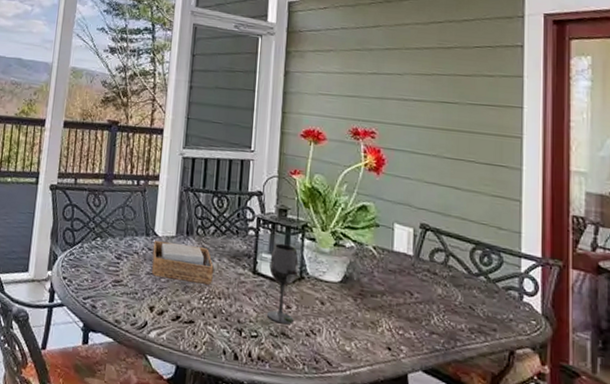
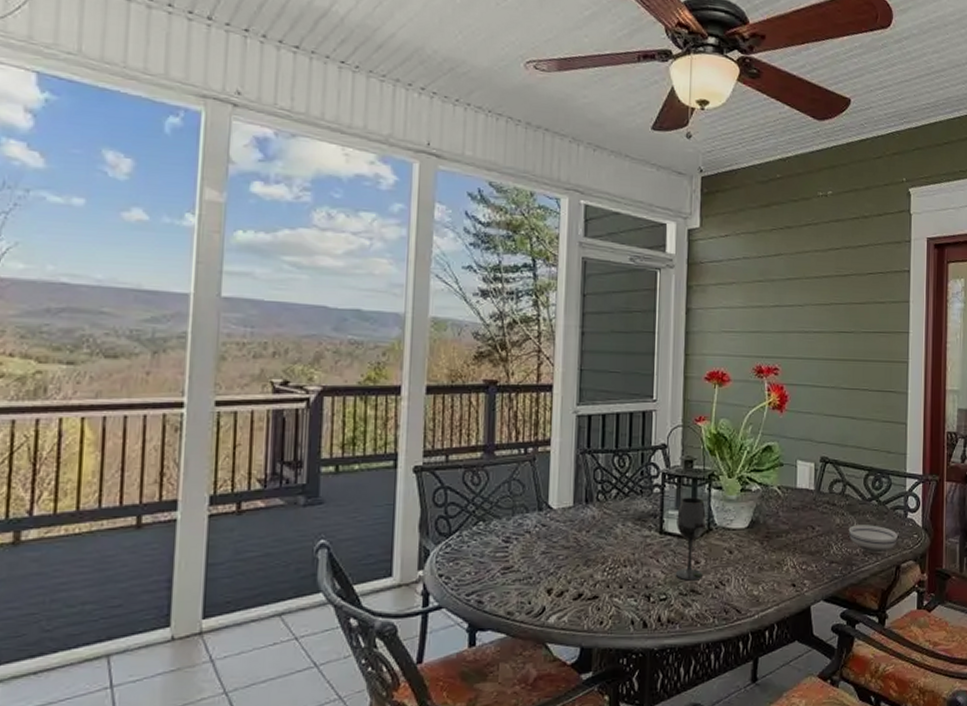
napkin holder: present [151,241,214,285] -> none [547,513,617,555]
bowl: none [451,298,511,333] -> present [848,525,898,553]

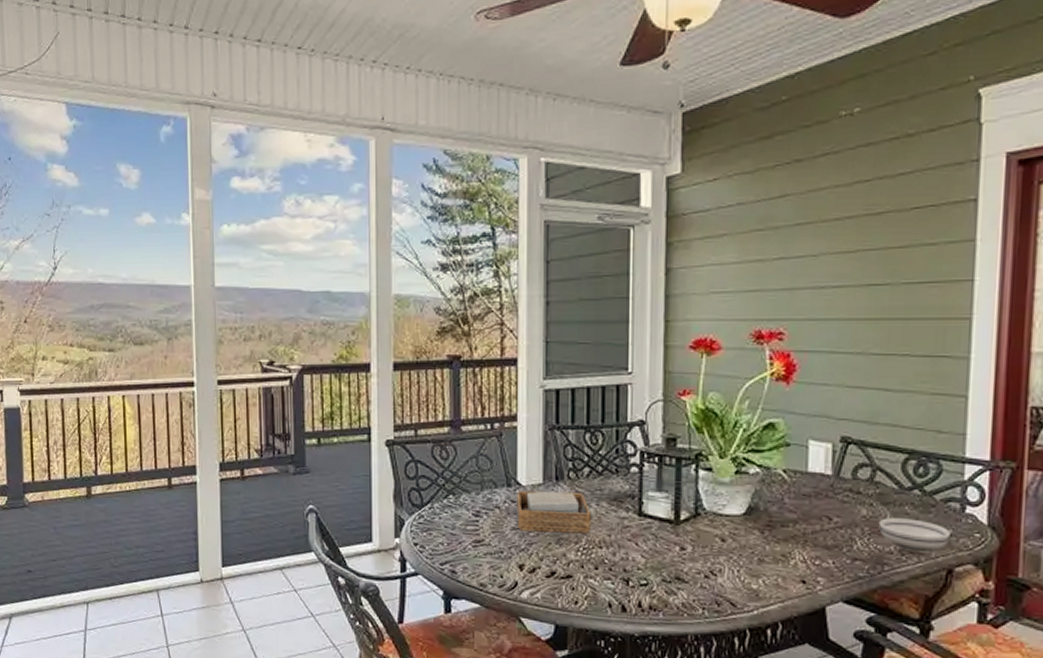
napkin holder: none [547,513,617,555] -> present [517,490,591,534]
wine glass: present [675,497,707,581] -> none [657,478,694,568]

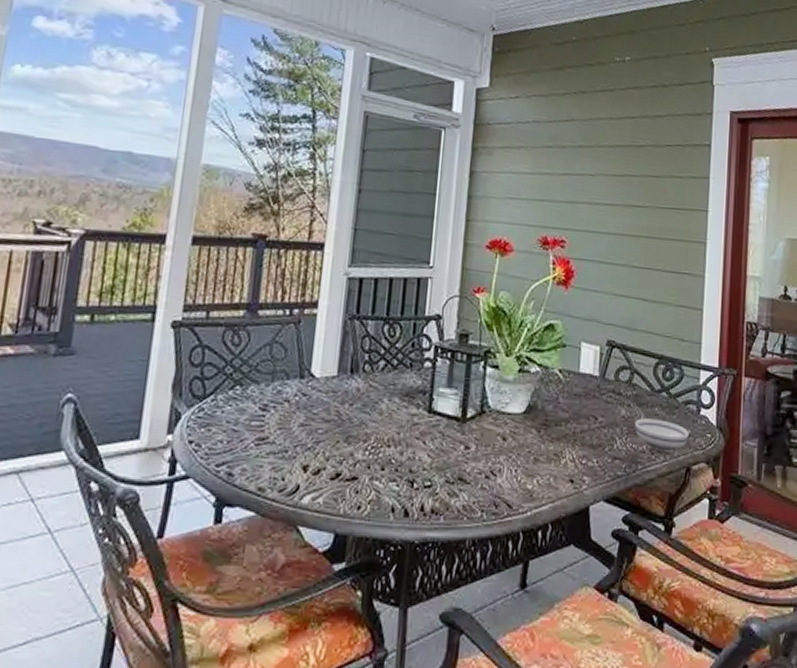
napkin holder: present [517,490,591,534] -> none [306,383,383,431]

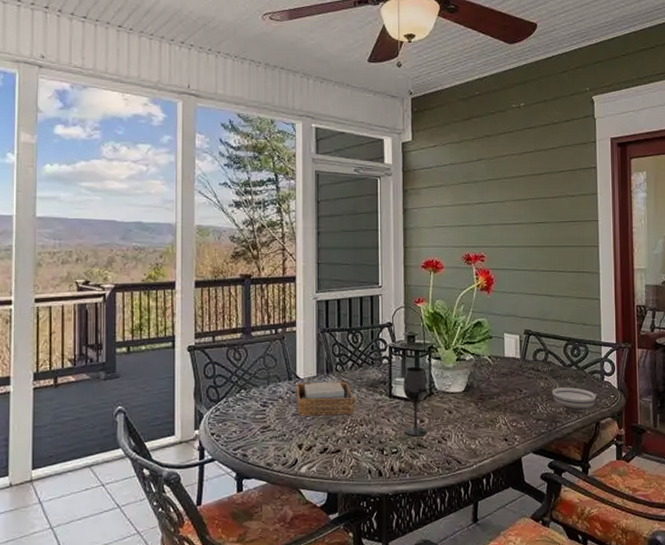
napkin holder: none [306,383,383,431] -> present [296,381,354,416]
wine glass: none [442,374,480,468] -> present [403,366,429,437]

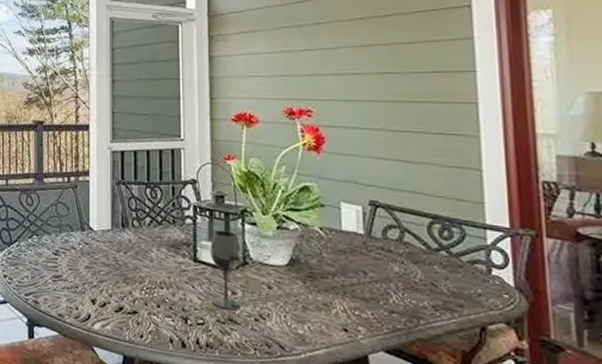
napkin holder: present [296,381,354,416] -> none [89,235,153,275]
bowl: present [552,387,596,412] -> none [411,275,480,310]

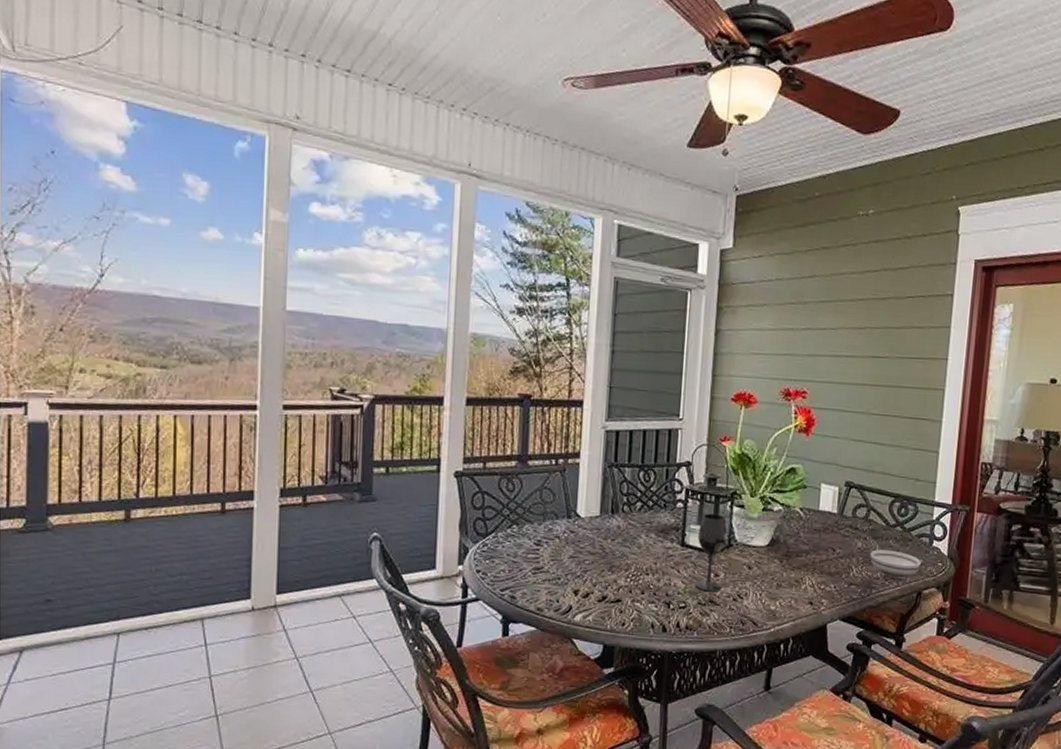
bowl: none [411,275,480,310] -> present [869,549,921,578]

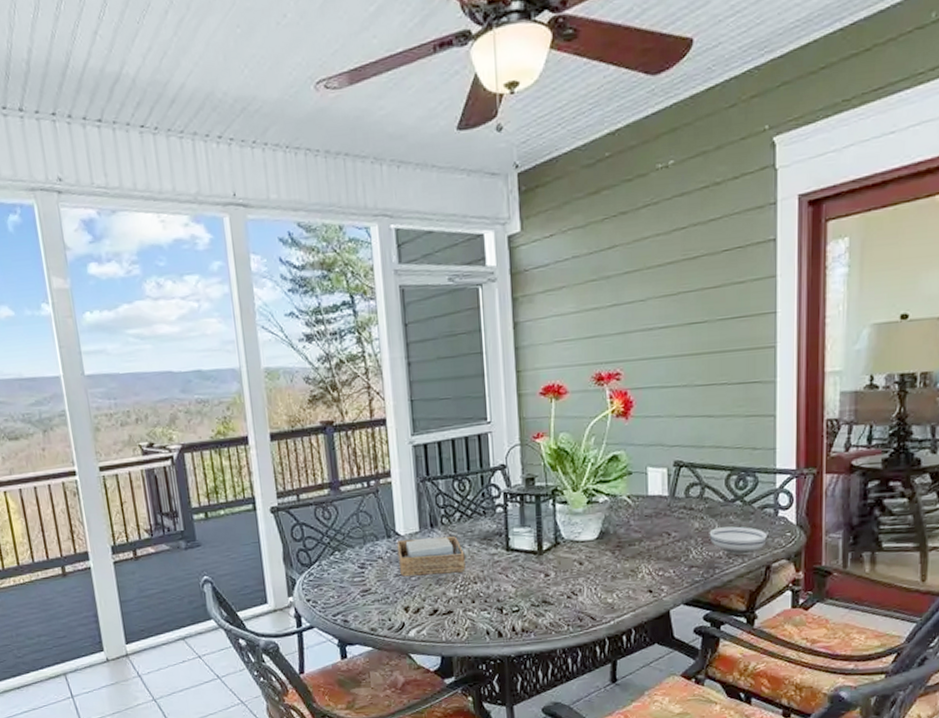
napkin holder: none [574,522,641,562] -> present [396,536,466,577]
wine glass: present [695,513,728,592] -> none [522,513,554,593]

